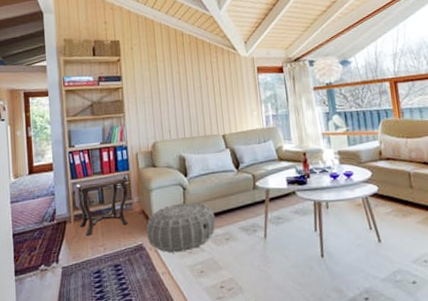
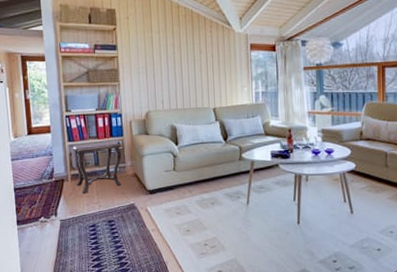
air purifier: present [146,202,216,253] -> none [138,168,203,213]

